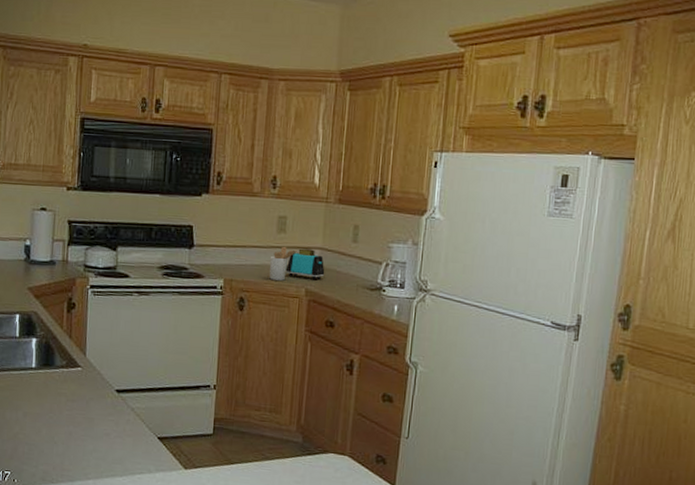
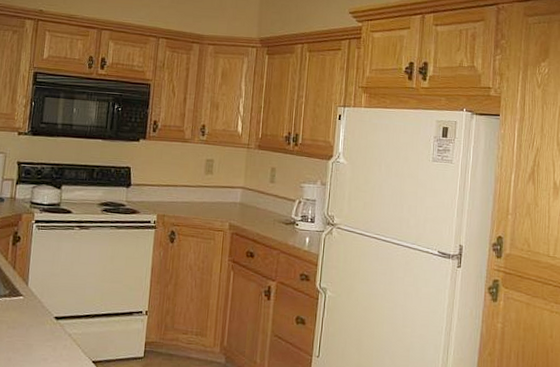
utensil holder: present [269,246,297,281] -> none [197,185,222,216]
toaster: present [285,248,325,280] -> none [212,188,246,216]

